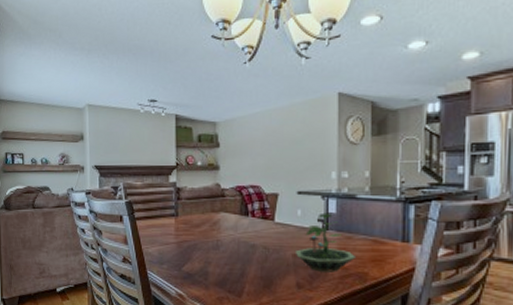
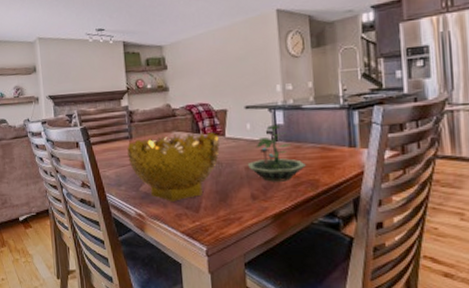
decorative bowl: none [172,214,268,284] -> present [127,132,220,202]

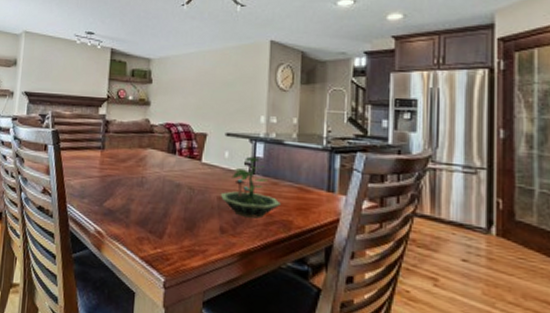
decorative bowl: present [127,132,220,202] -> none [96,150,195,223]

